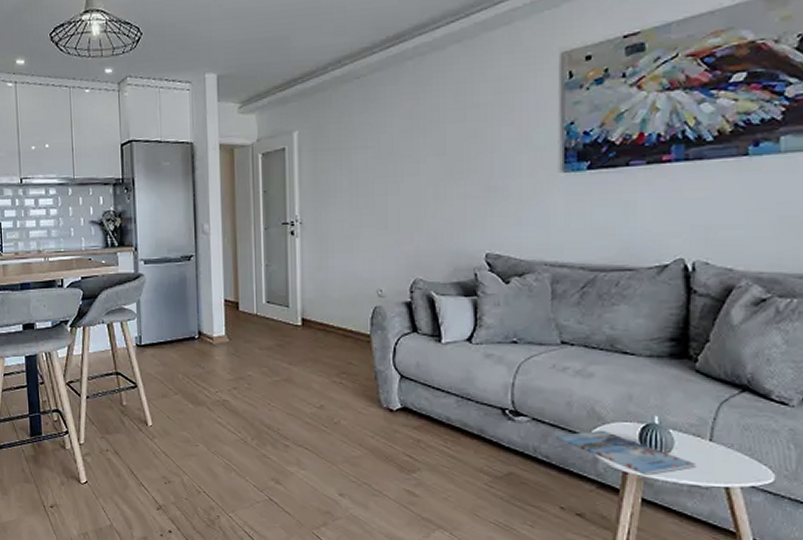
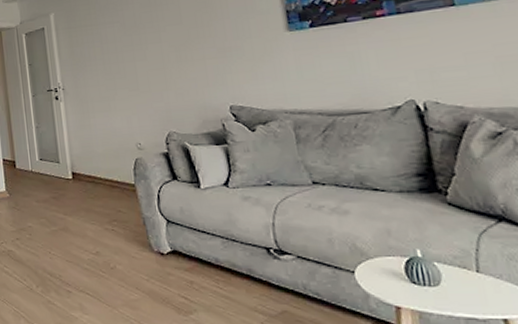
magazine: present [557,429,697,475] -> none [324,265,470,309]

